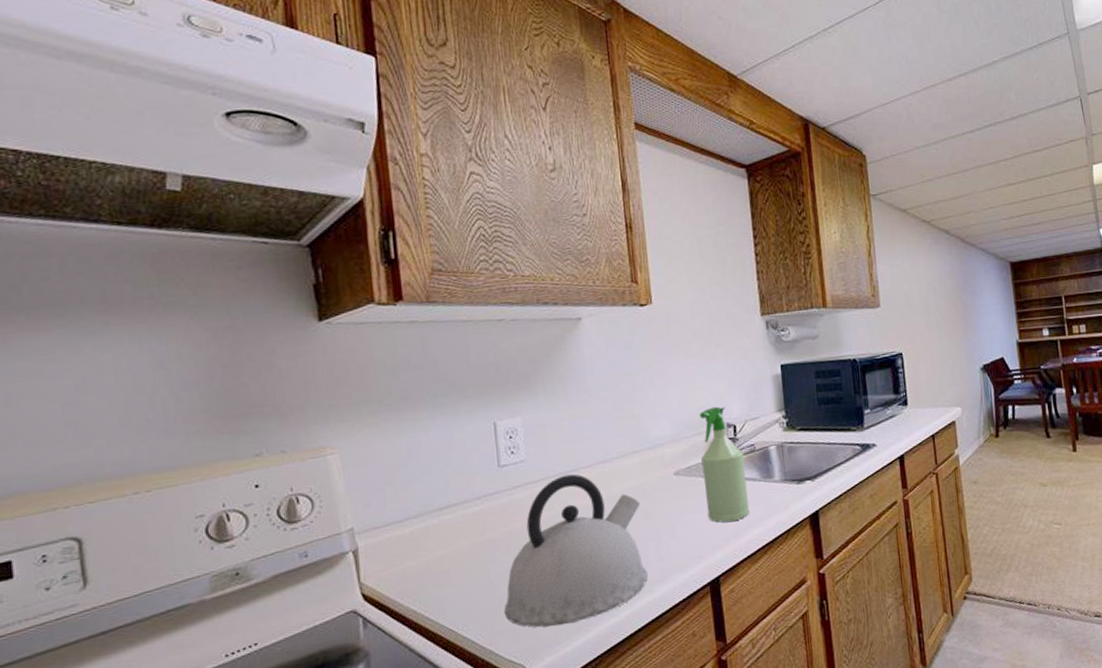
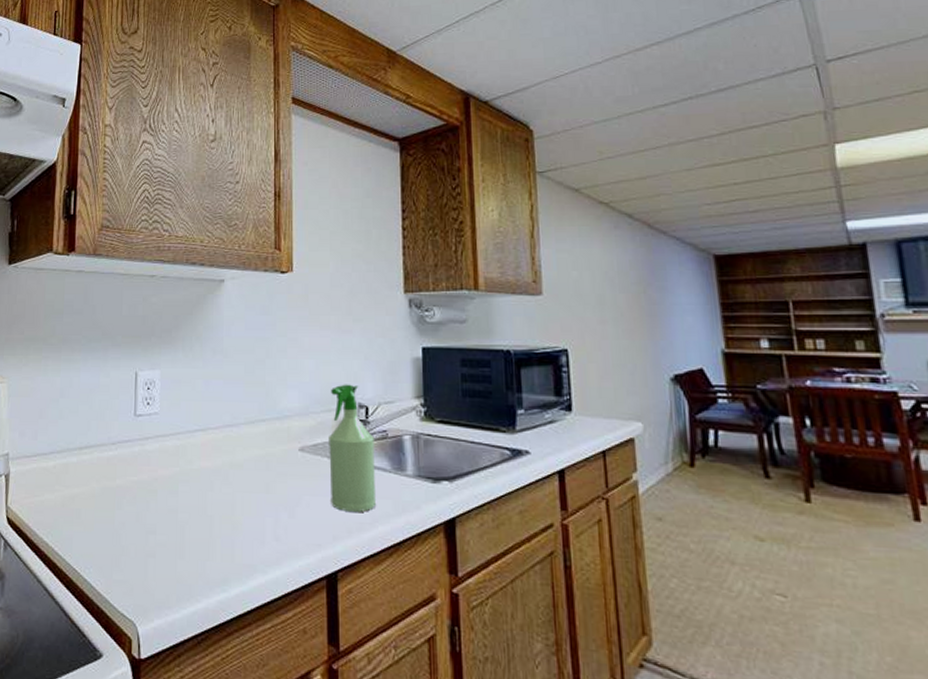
kettle: present [504,474,648,628] -> none [122,433,262,589]

